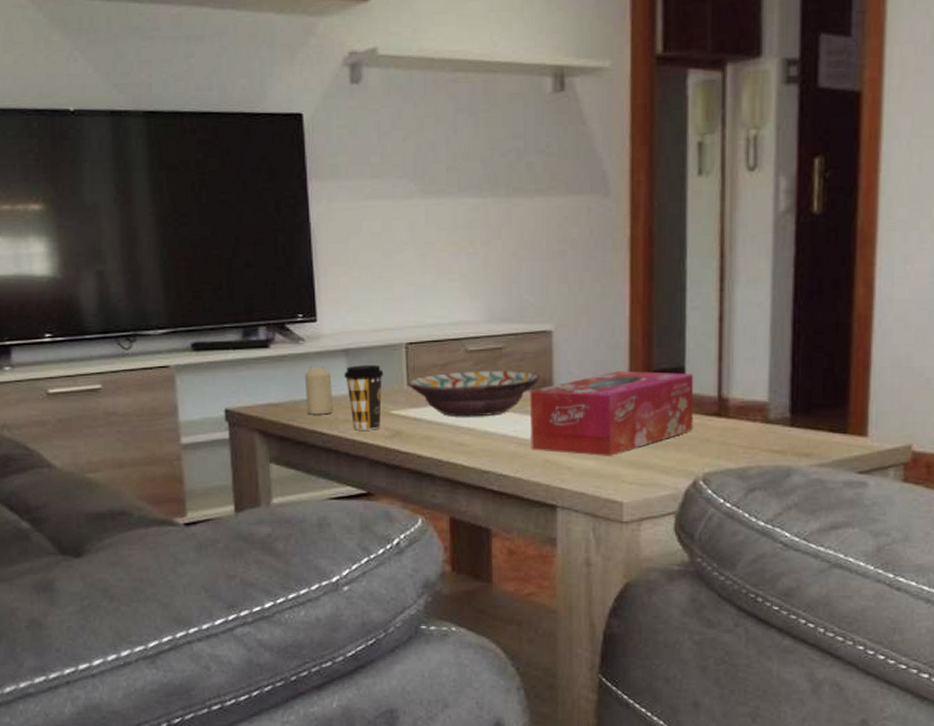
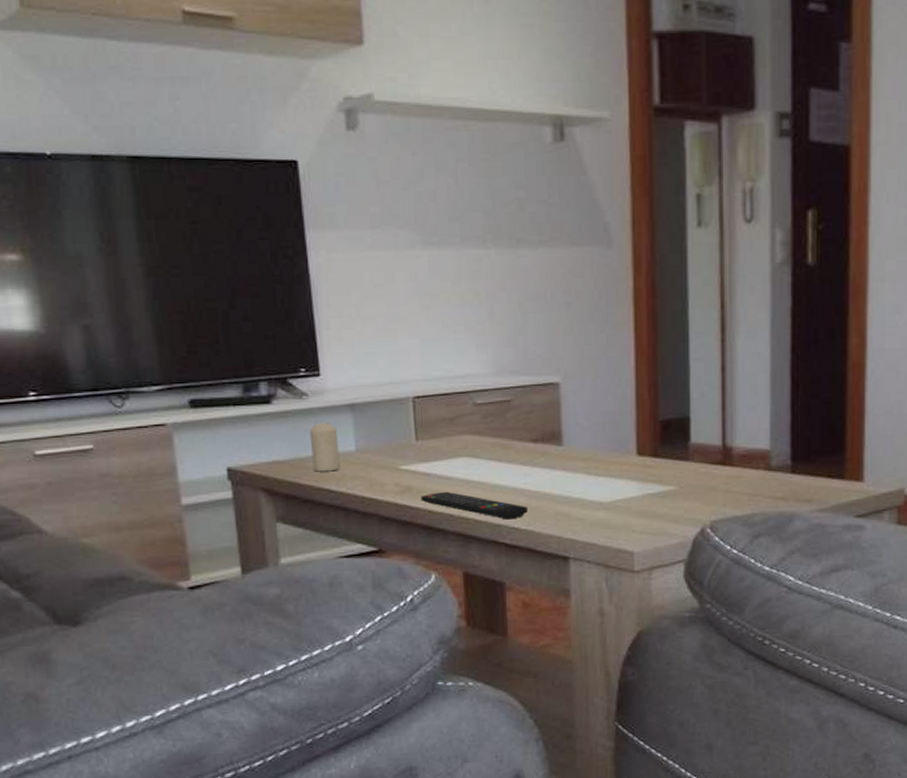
coffee cup: present [344,364,384,430] -> none [350,419,391,487]
decorative bowl: present [407,371,540,417] -> none [415,423,549,471]
remote control: none [410,438,516,466] -> present [420,492,528,520]
tissue box: present [529,370,694,456] -> none [539,421,700,507]

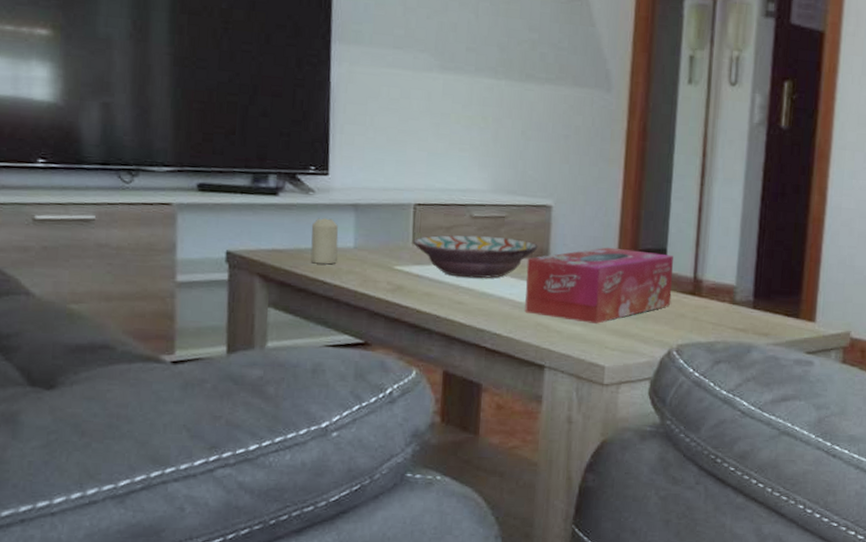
decorative bowl: none [415,423,549,471] -> present [412,235,538,279]
remote control: present [420,492,528,520] -> none [410,294,510,326]
tissue box: none [539,421,700,507] -> present [525,247,673,324]

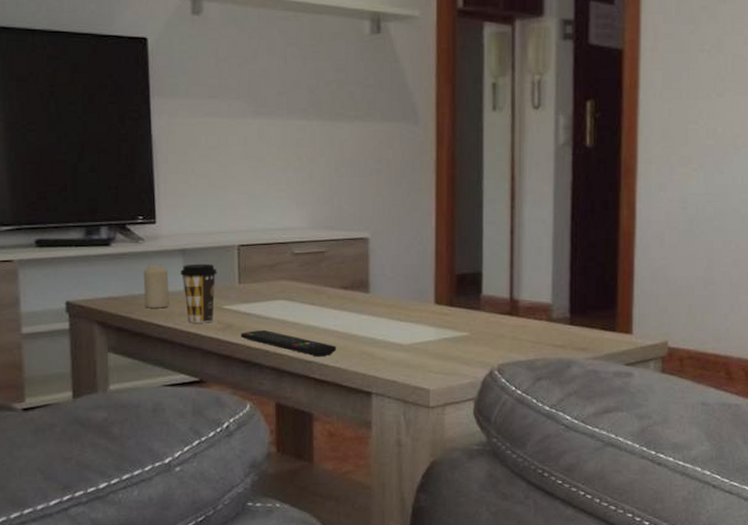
coffee cup: none [351,220,391,283] -> present [180,264,217,323]
remote control: none [410,294,510,326] -> present [240,330,336,357]
decorative bowl: present [412,235,538,279] -> none [238,272,358,313]
tissue box: present [525,247,673,324] -> none [348,274,490,349]

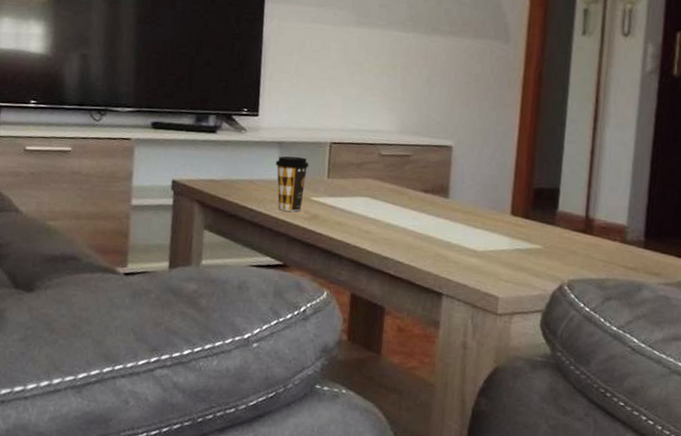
candle: present [143,264,169,308] -> none [241,153,265,194]
remote control: present [240,330,336,357] -> none [324,223,412,255]

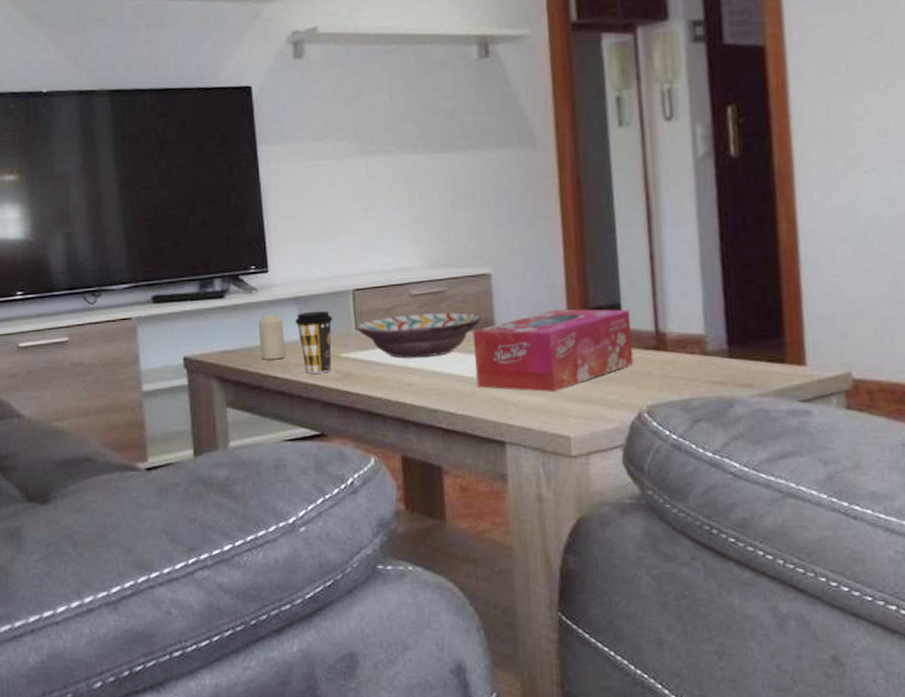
candle: none [241,153,265,194] -> present [258,314,285,360]
decorative bowl: none [327,170,439,211] -> present [355,312,482,358]
tissue box: none [425,185,566,257] -> present [472,309,634,392]

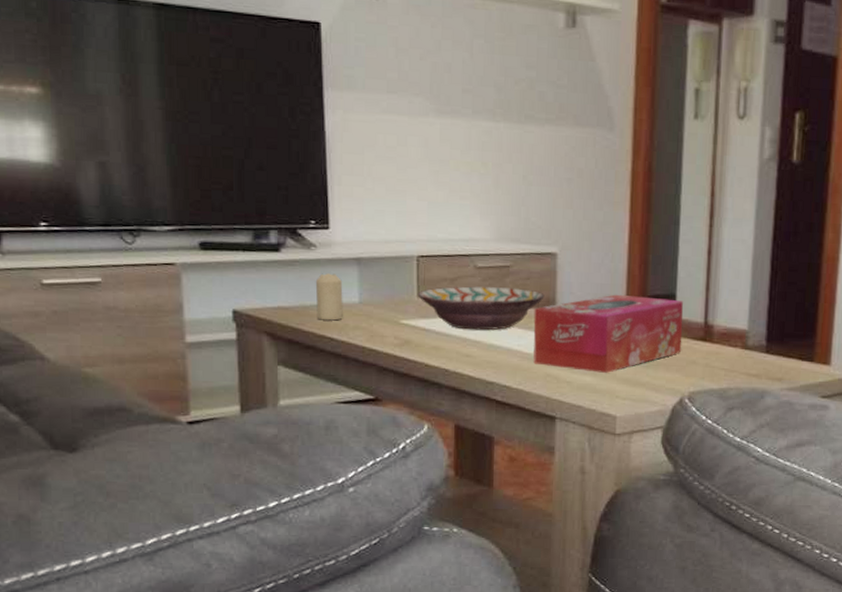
coffee cup: present [295,311,333,374] -> none [355,274,395,338]

